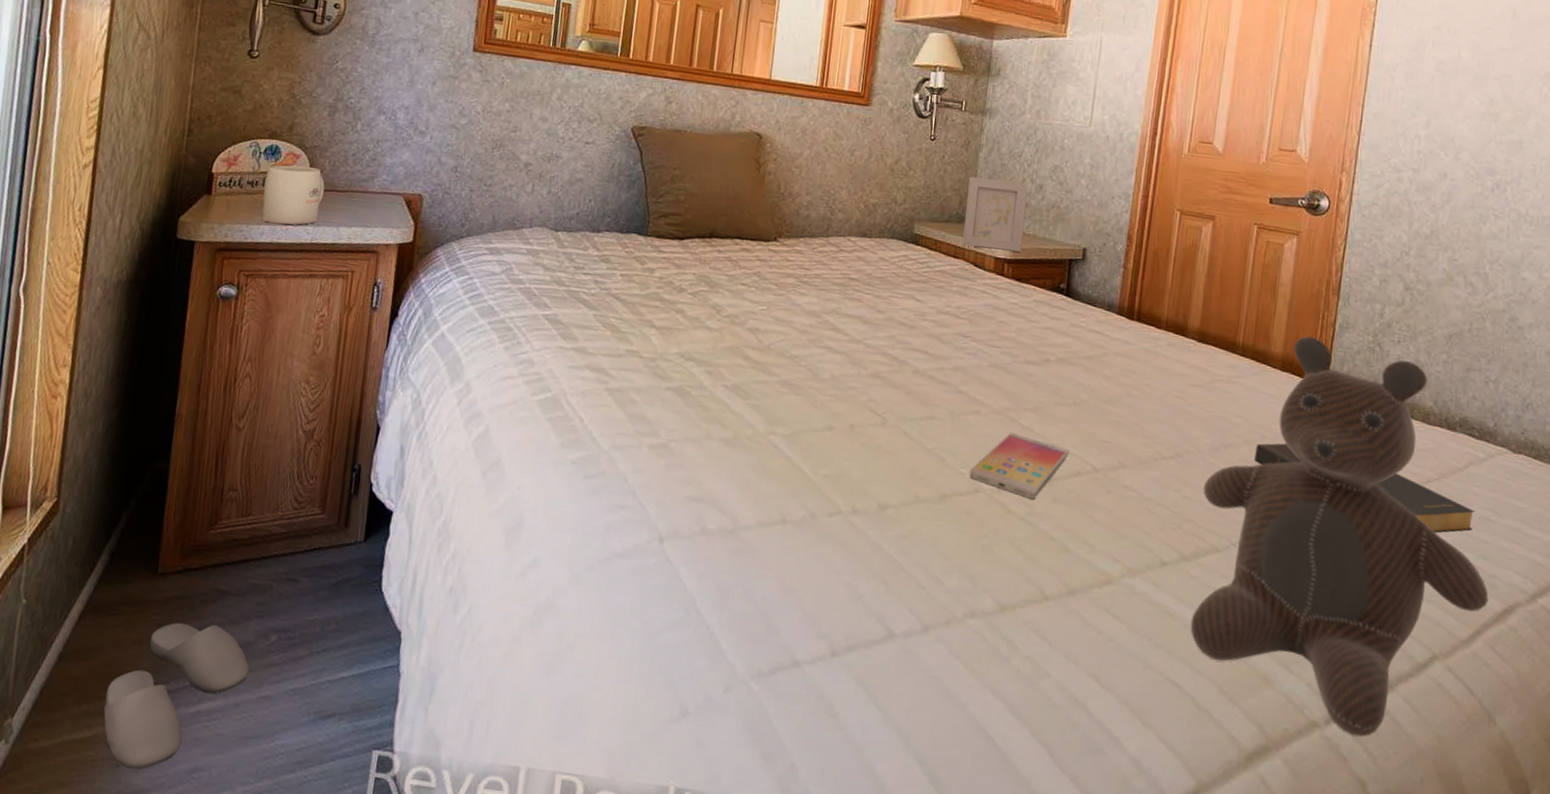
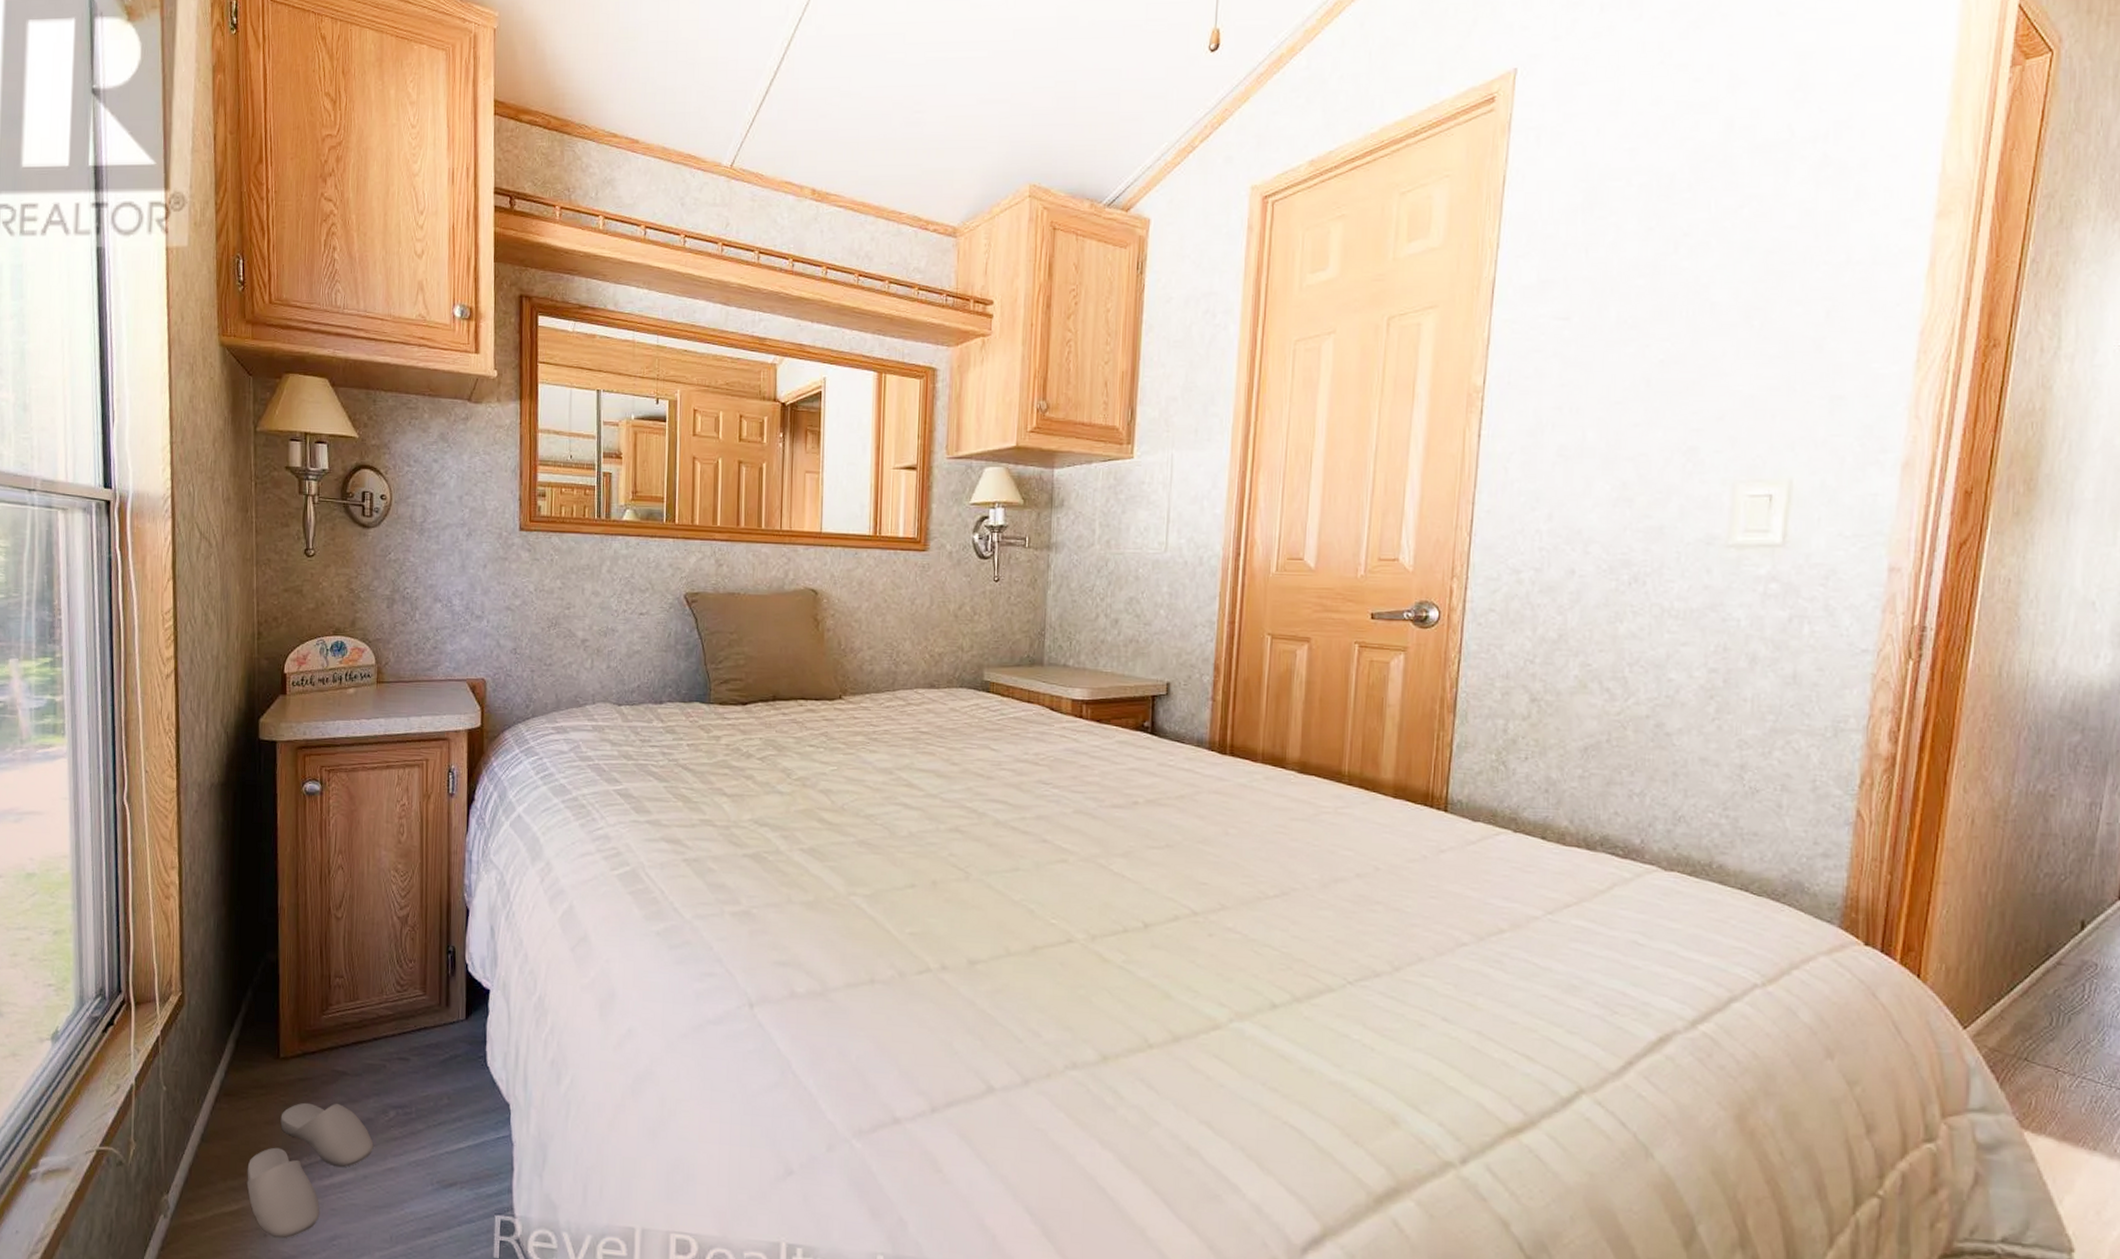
mug: present [262,165,325,225] -> none [334,660,391,719]
picture frame: present [961,176,1029,252] -> none [1035,616,1103,692]
smartphone: present [969,432,1069,500] -> none [1060,879,1165,947]
stuffed animal: present [1190,336,1489,737] -> none [1307,759,1641,1176]
book: present [1255,443,1475,533] -> none [1368,874,1622,961]

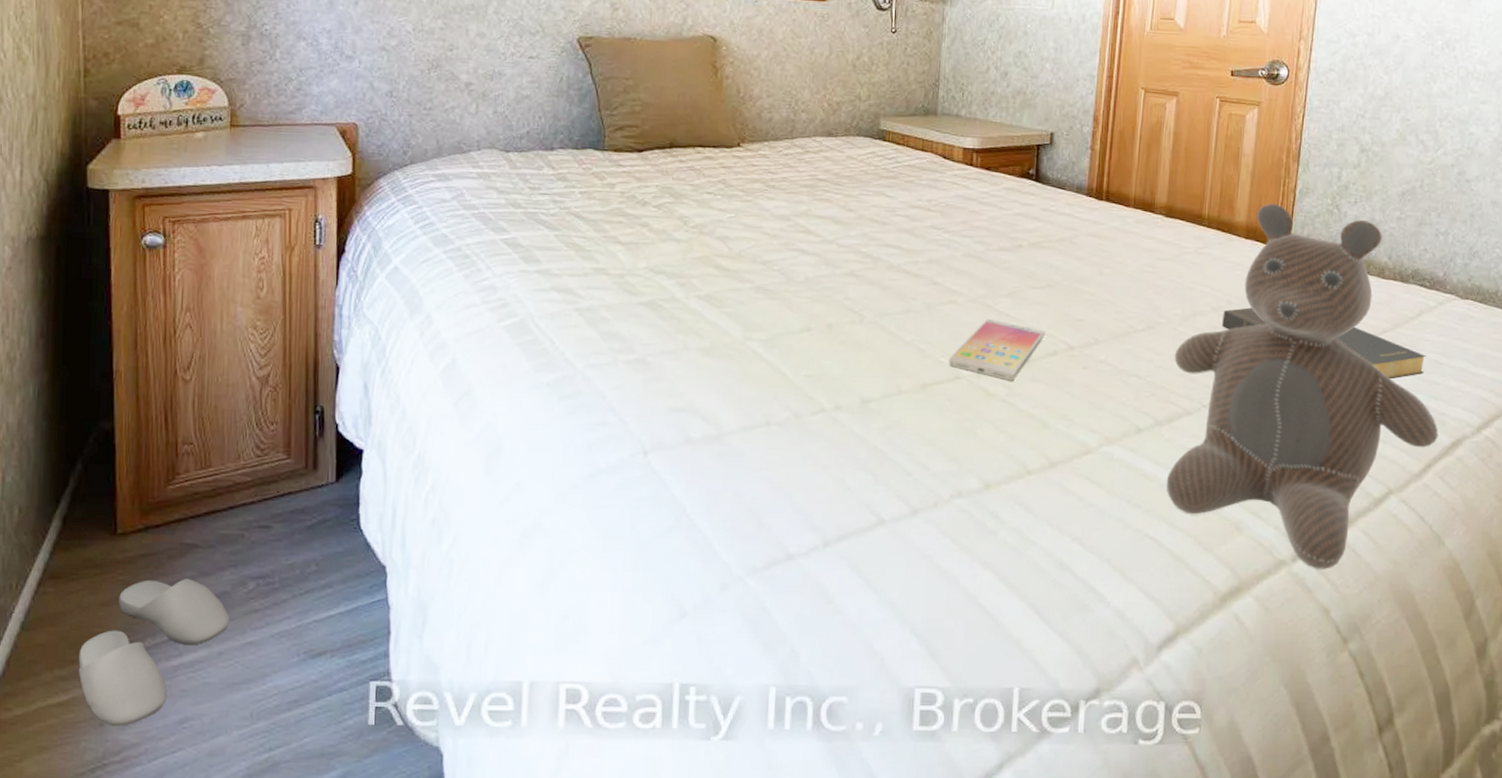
smartphone: none [1060,879,1165,947] -> present [949,318,1045,381]
stuffed animal: none [1307,759,1641,1176] -> present [1166,204,1439,569]
book: none [1368,874,1622,961] -> present [1222,307,1426,379]

